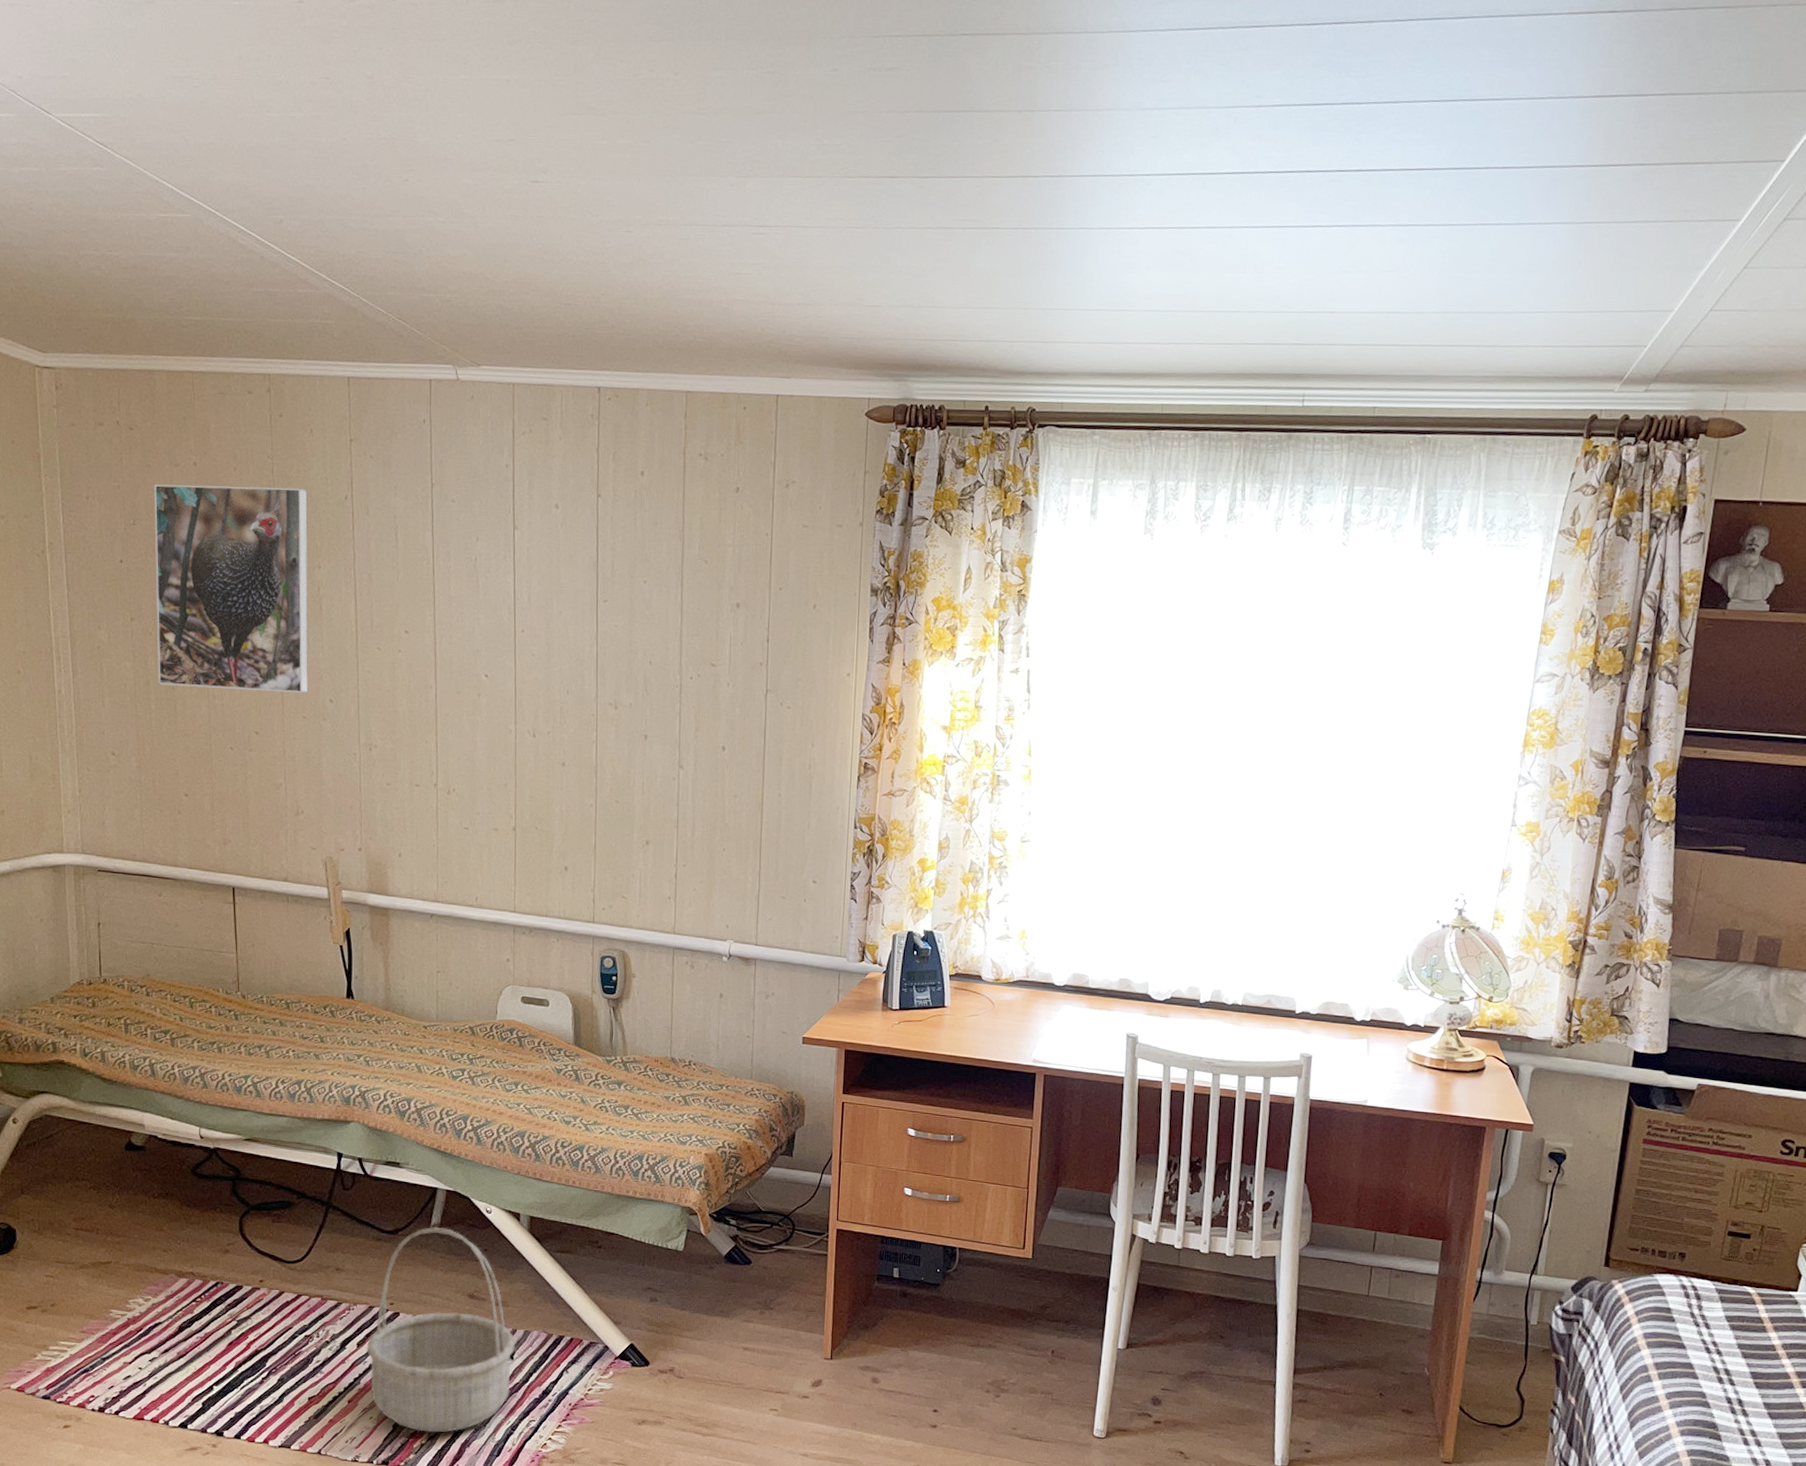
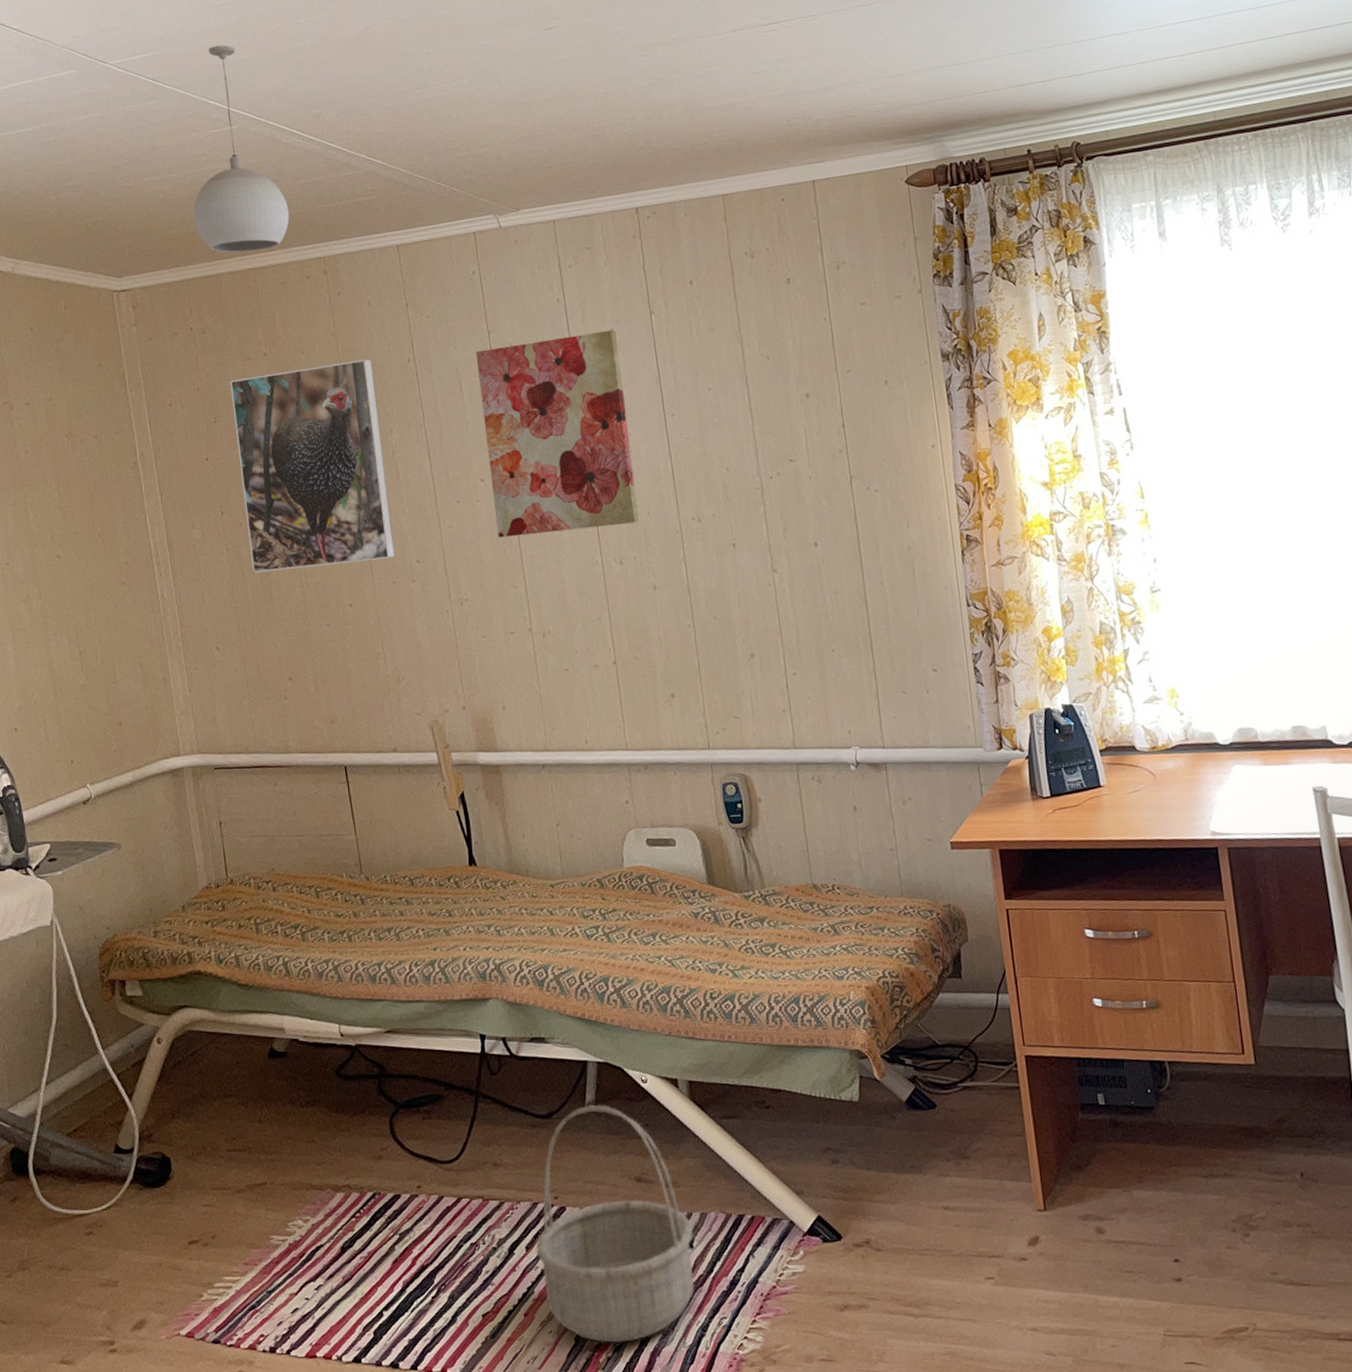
pendant light: none [132,121,237,354] -> present [193,45,290,253]
wall art: none [415,501,562,699] -> present [475,330,640,538]

